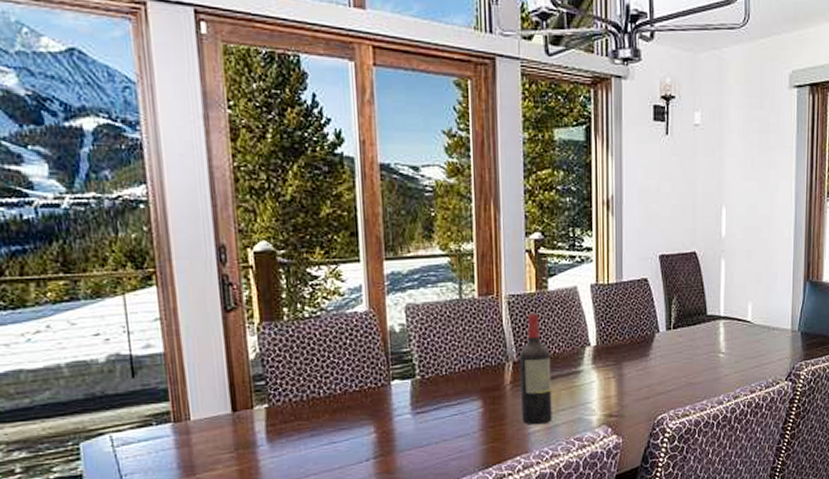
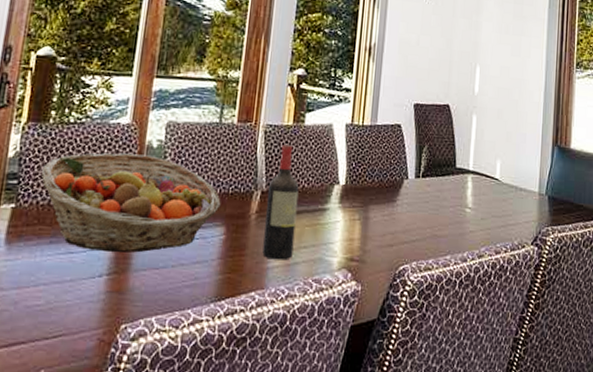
fruit basket: none [287,340,474,438] -> present [41,153,221,253]

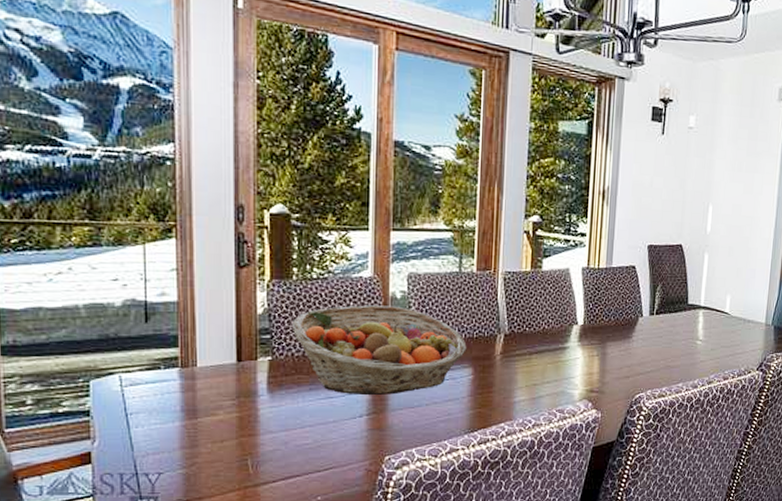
wine bottle: present [262,144,299,260] -> none [509,290,540,395]

